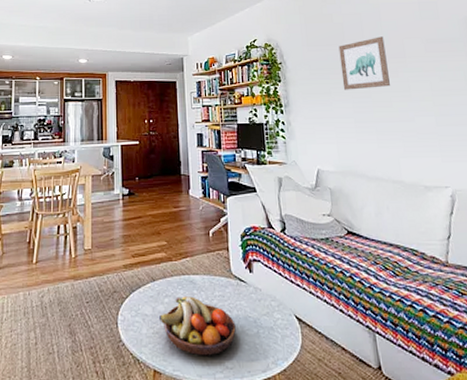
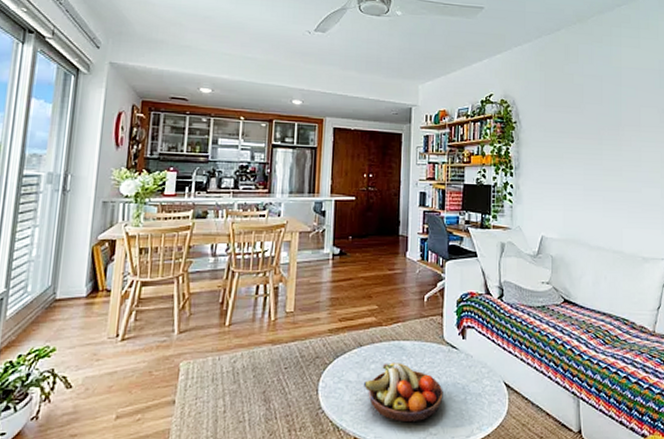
wall art: present [338,36,390,90] -> none [576,102,622,156]

